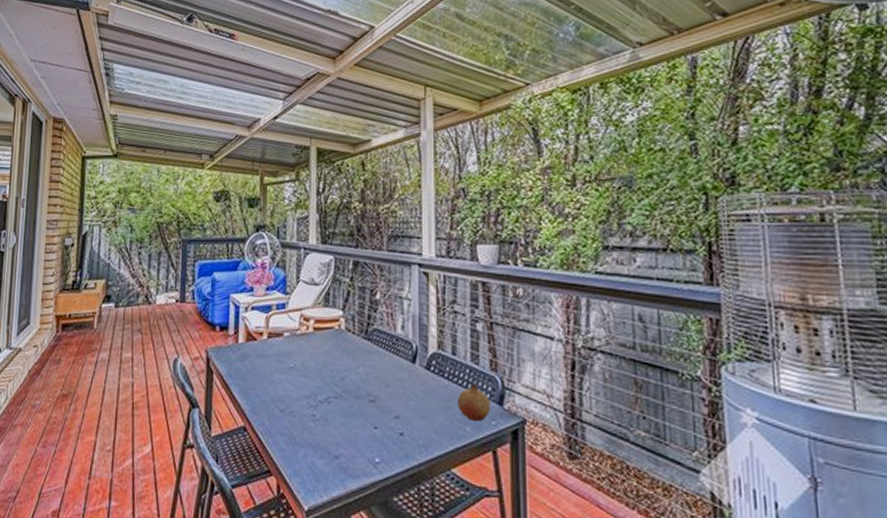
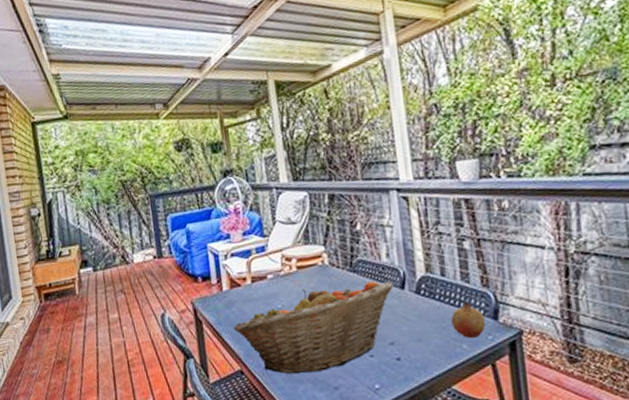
fruit basket: none [243,350,405,438] -> present [233,280,394,375]

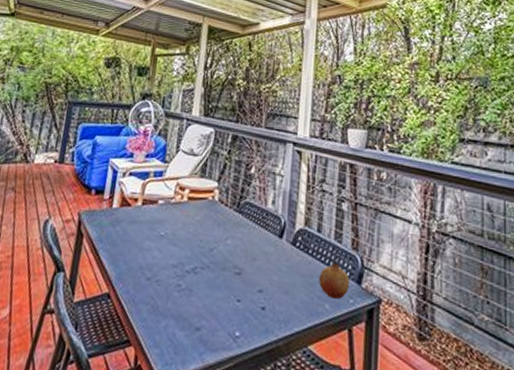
fruit basket: present [233,280,394,375] -> none [112,220,273,309]

